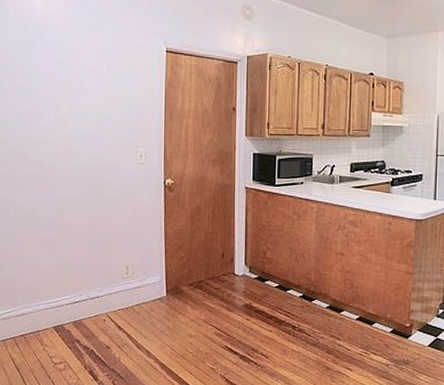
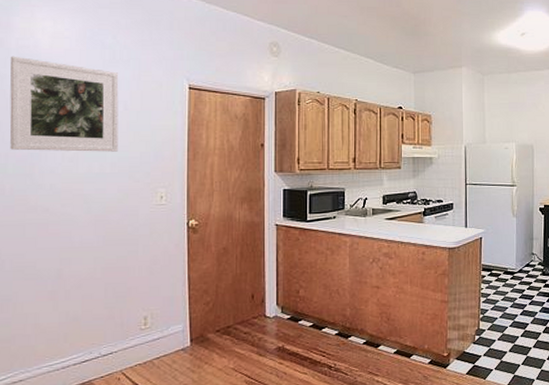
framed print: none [9,19,103,112] -> present [9,56,119,152]

